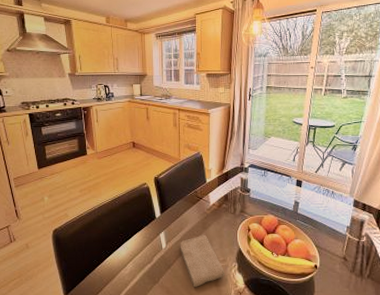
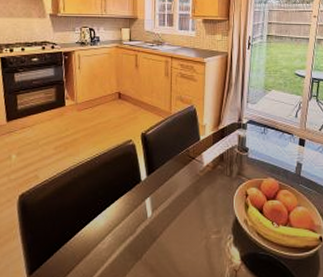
washcloth: present [180,234,225,287] -> none [168,201,219,264]

